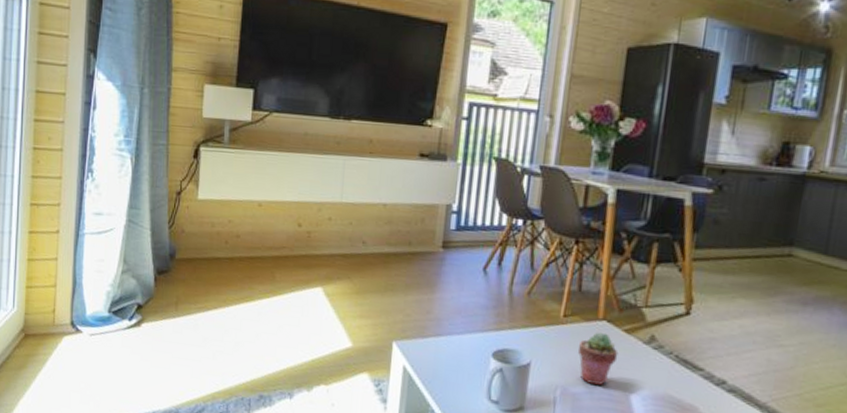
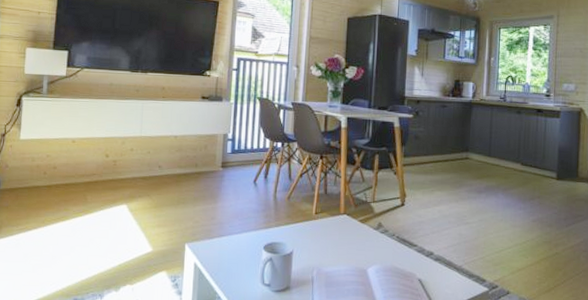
potted succulent: present [577,332,619,385] -> none [327,223,357,264]

